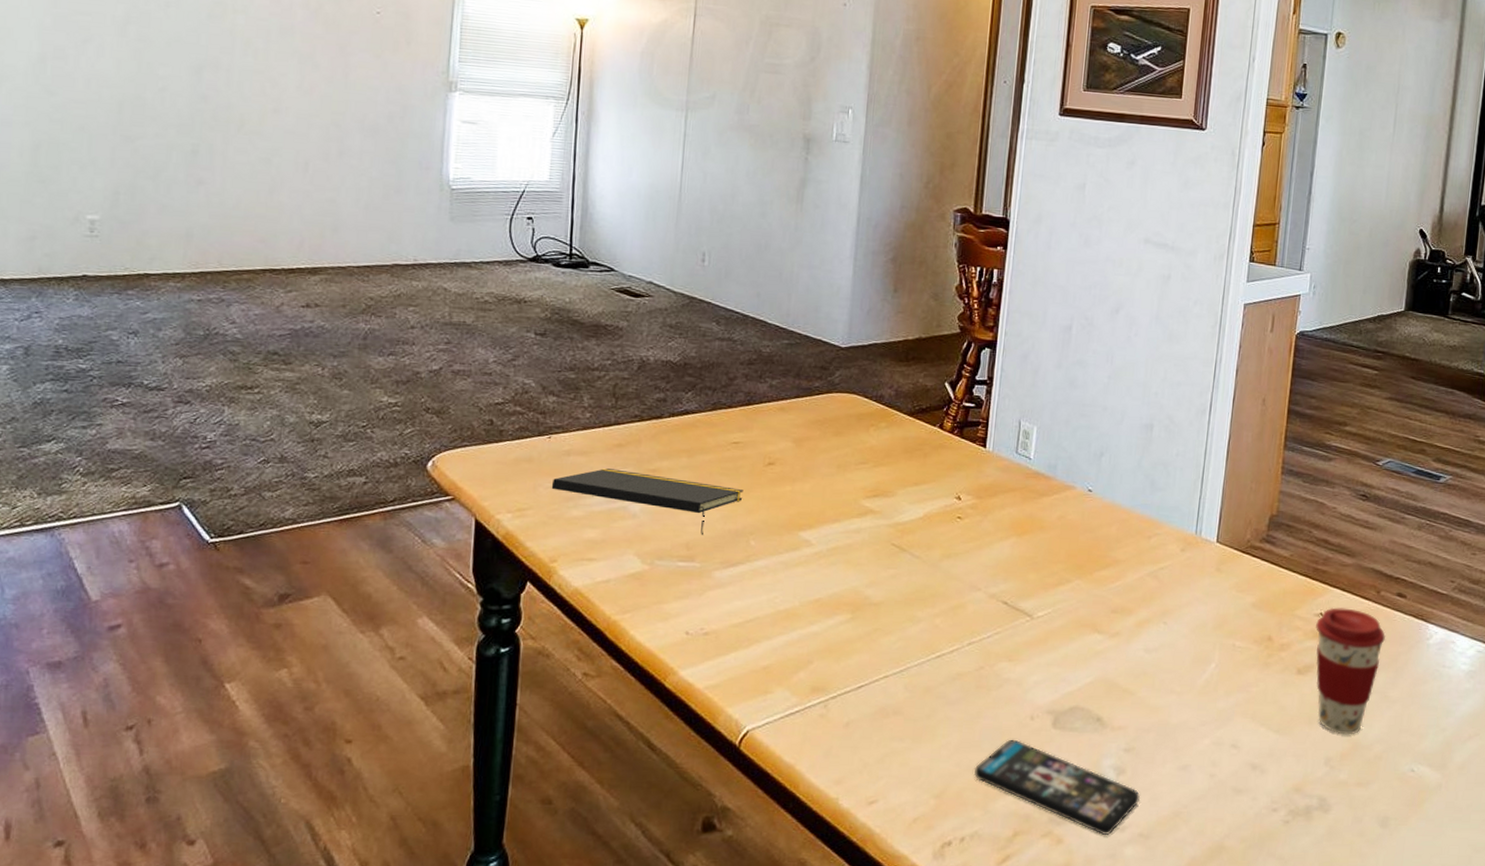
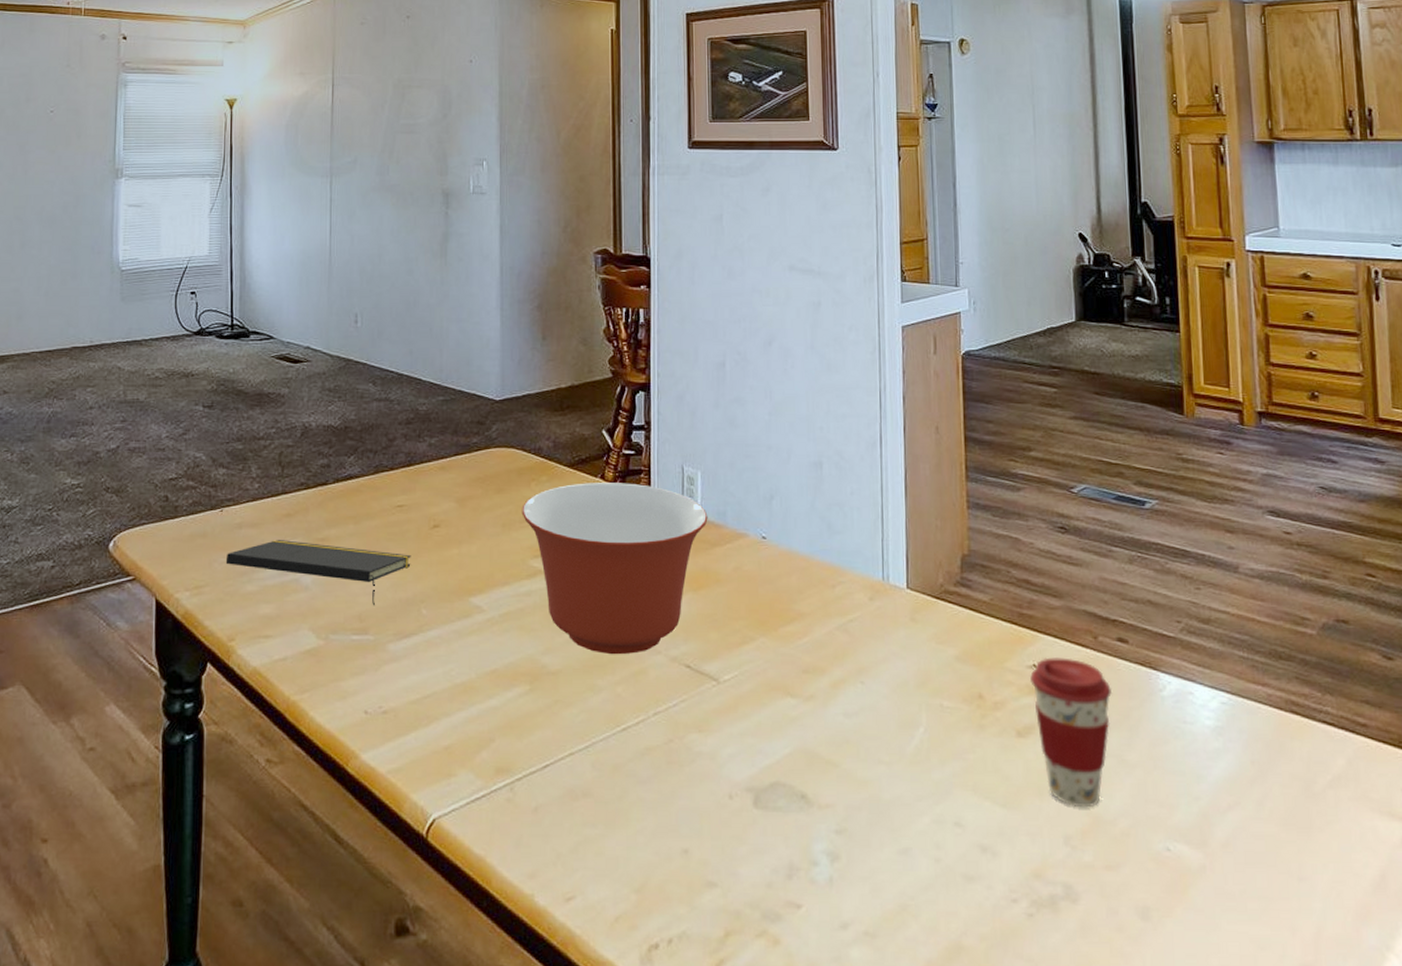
mixing bowl: none [858,431,1039,590] -> present [522,483,708,655]
smartphone: present [974,739,1141,836] -> none [674,822,861,935]

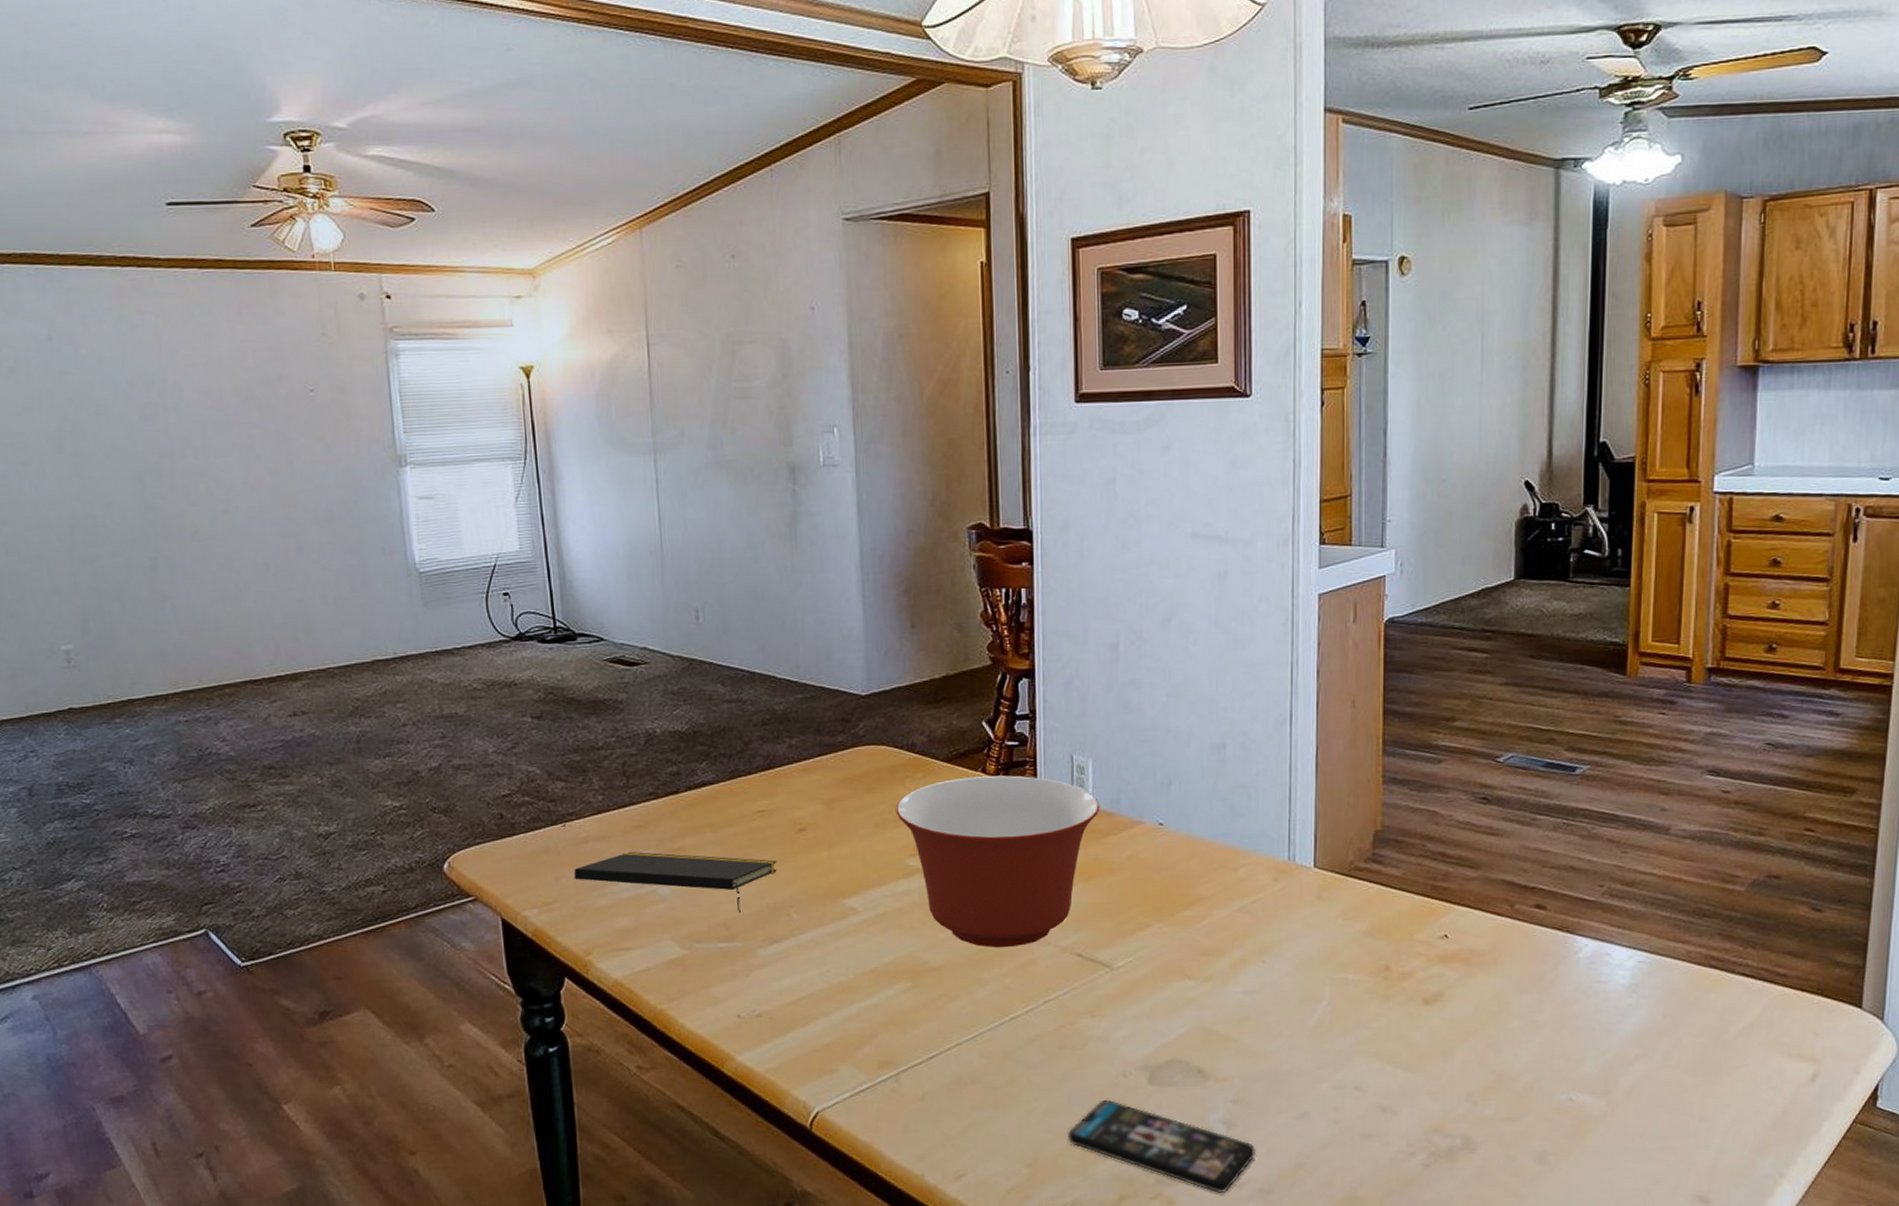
smartphone: none [674,822,861,935] -> present [1067,1099,1257,1194]
coffee cup: present [1030,657,1113,808] -> none [1441,927,1526,1067]

